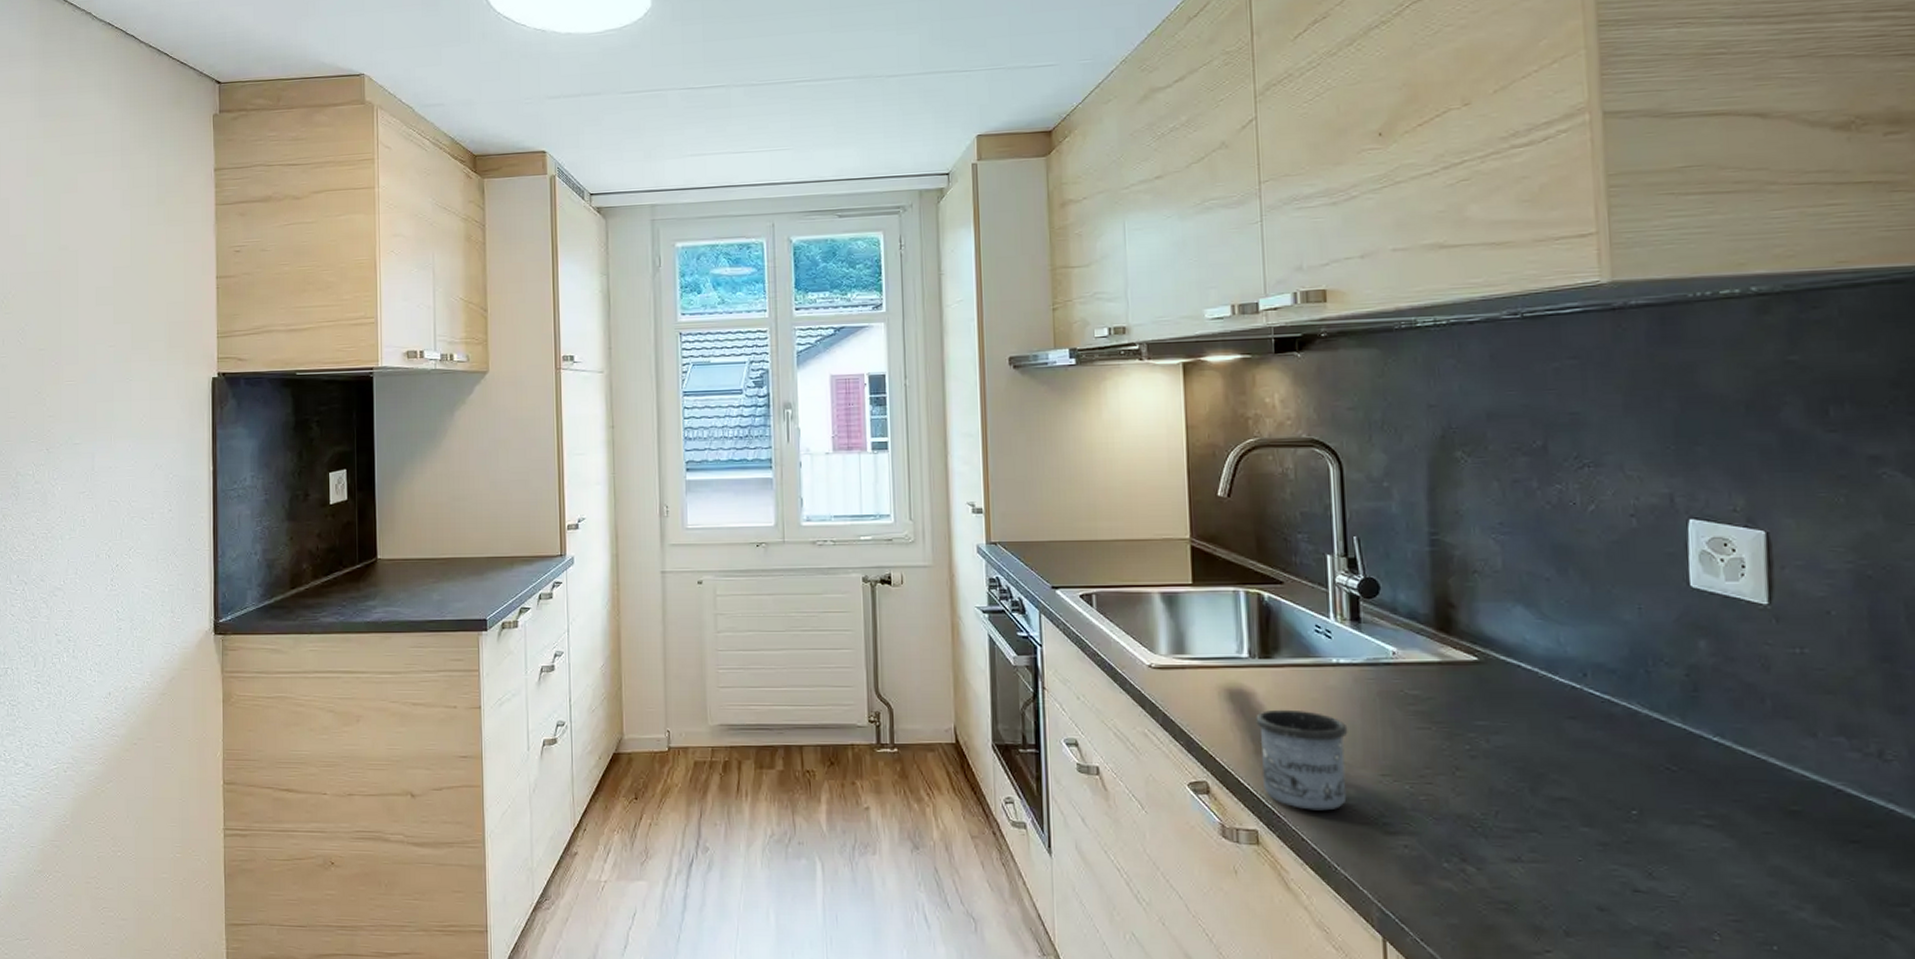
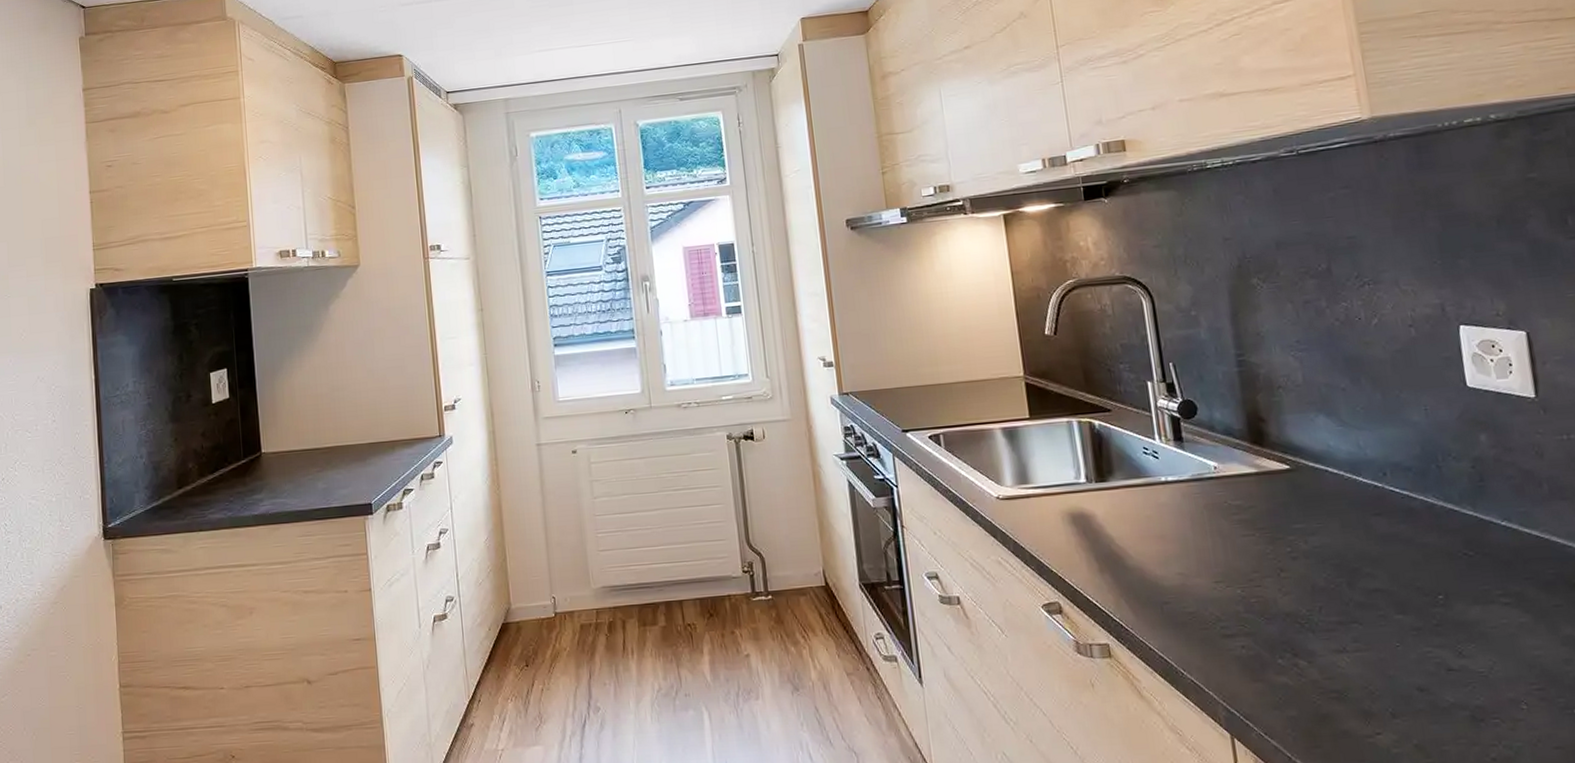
mug: present [1256,709,1348,811] -> none [1097,527,1186,621]

